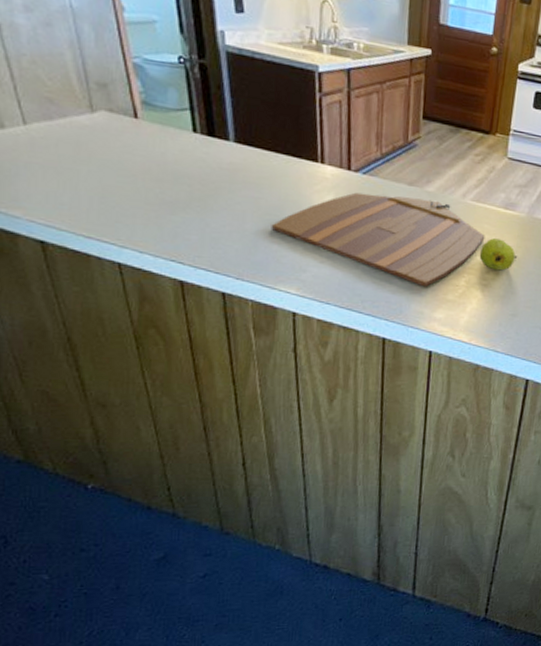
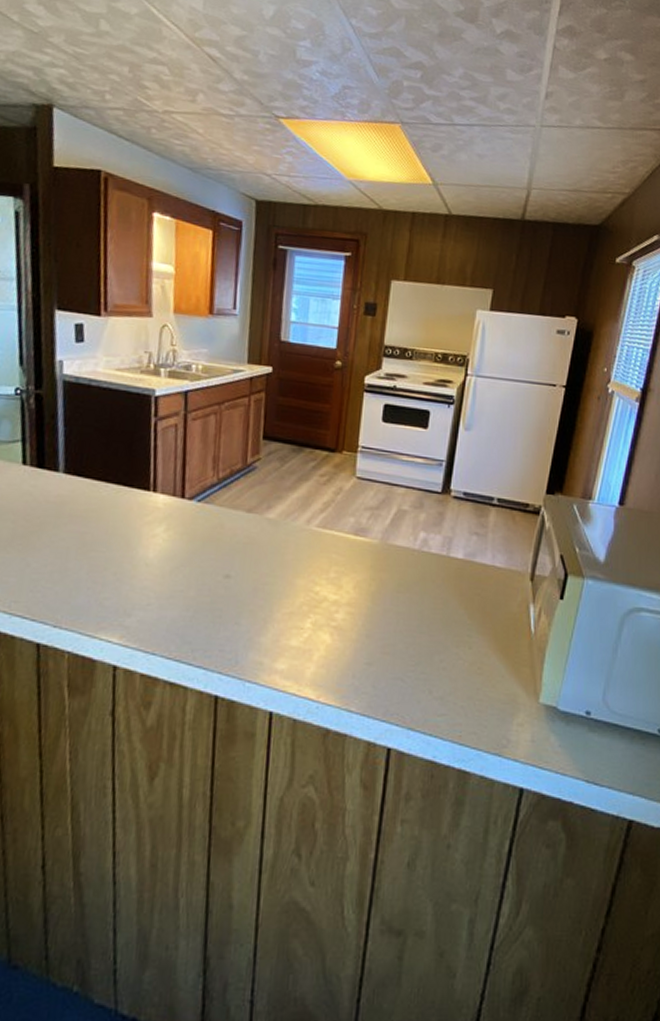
cutting board: present [271,192,485,287] -> none [95,522,333,631]
fruit: present [479,238,518,271] -> none [326,570,372,609]

